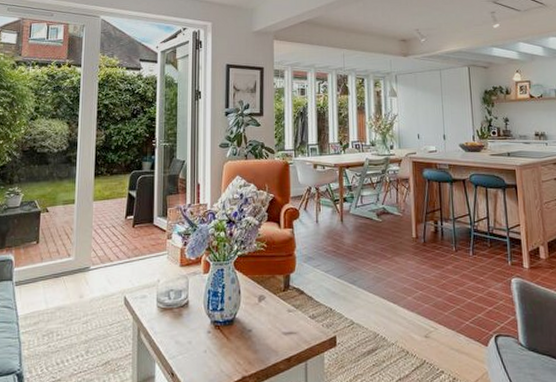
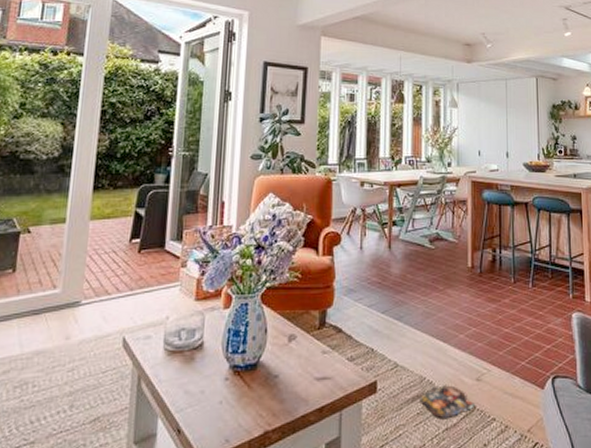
magazine: none [374,341,424,369] -> present [420,385,474,418]

